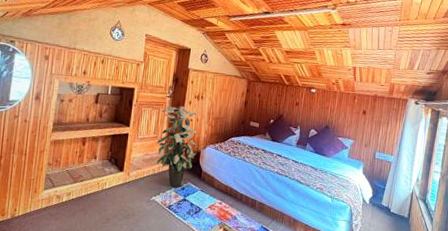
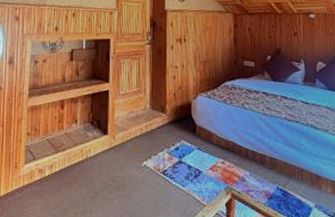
indoor plant: present [156,106,198,188] -> none [141,52,188,148]

